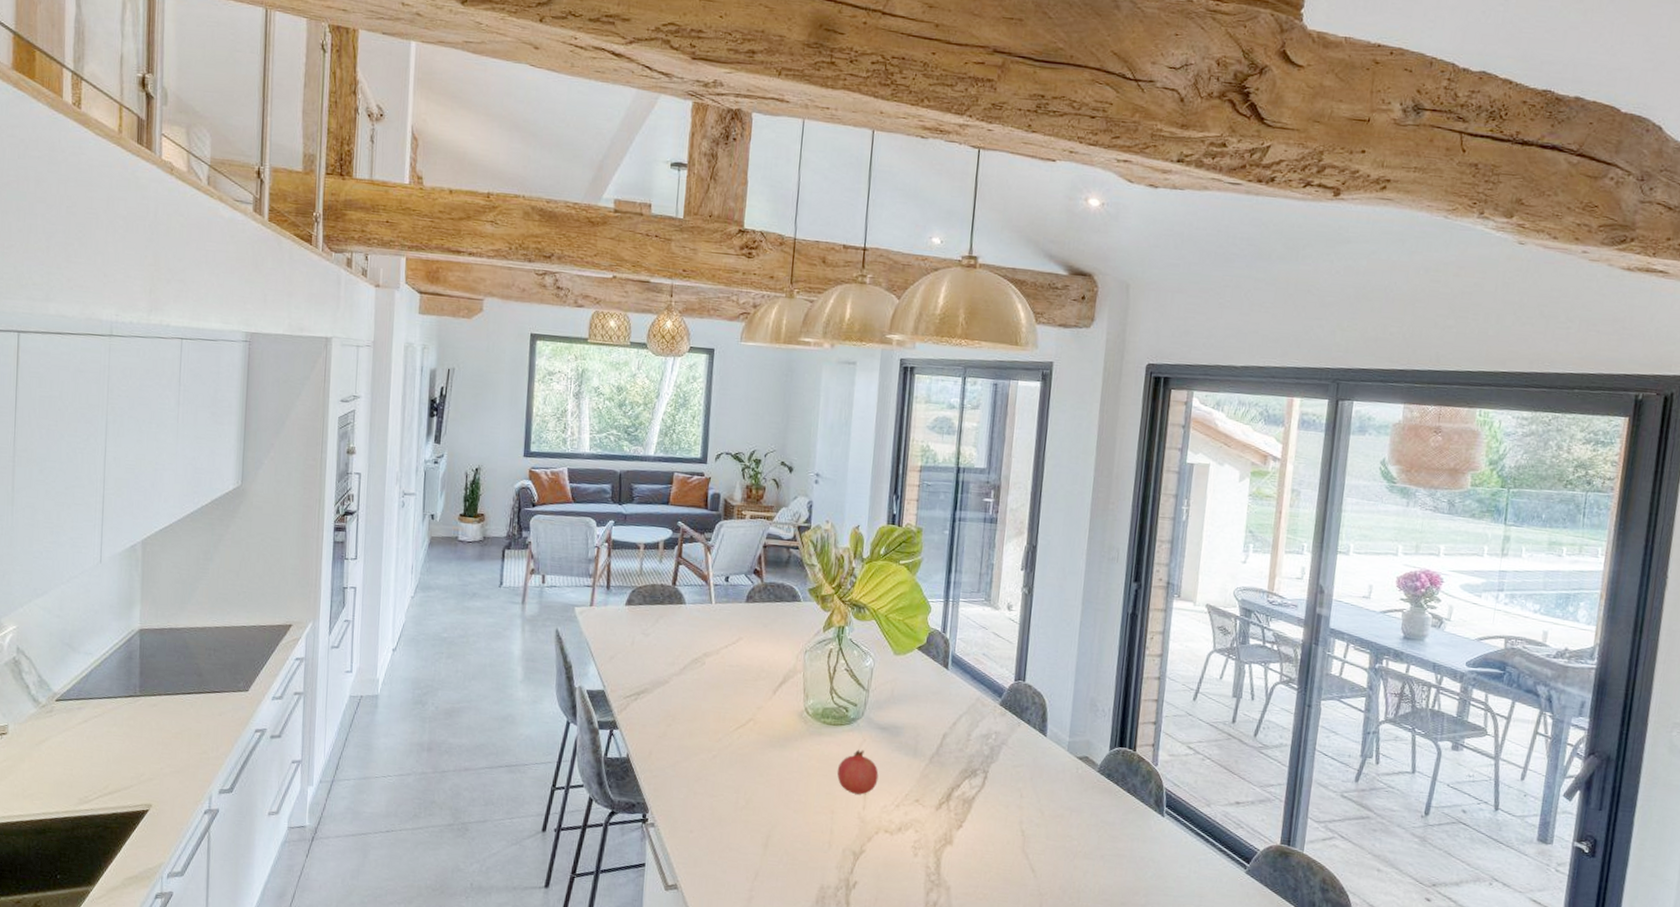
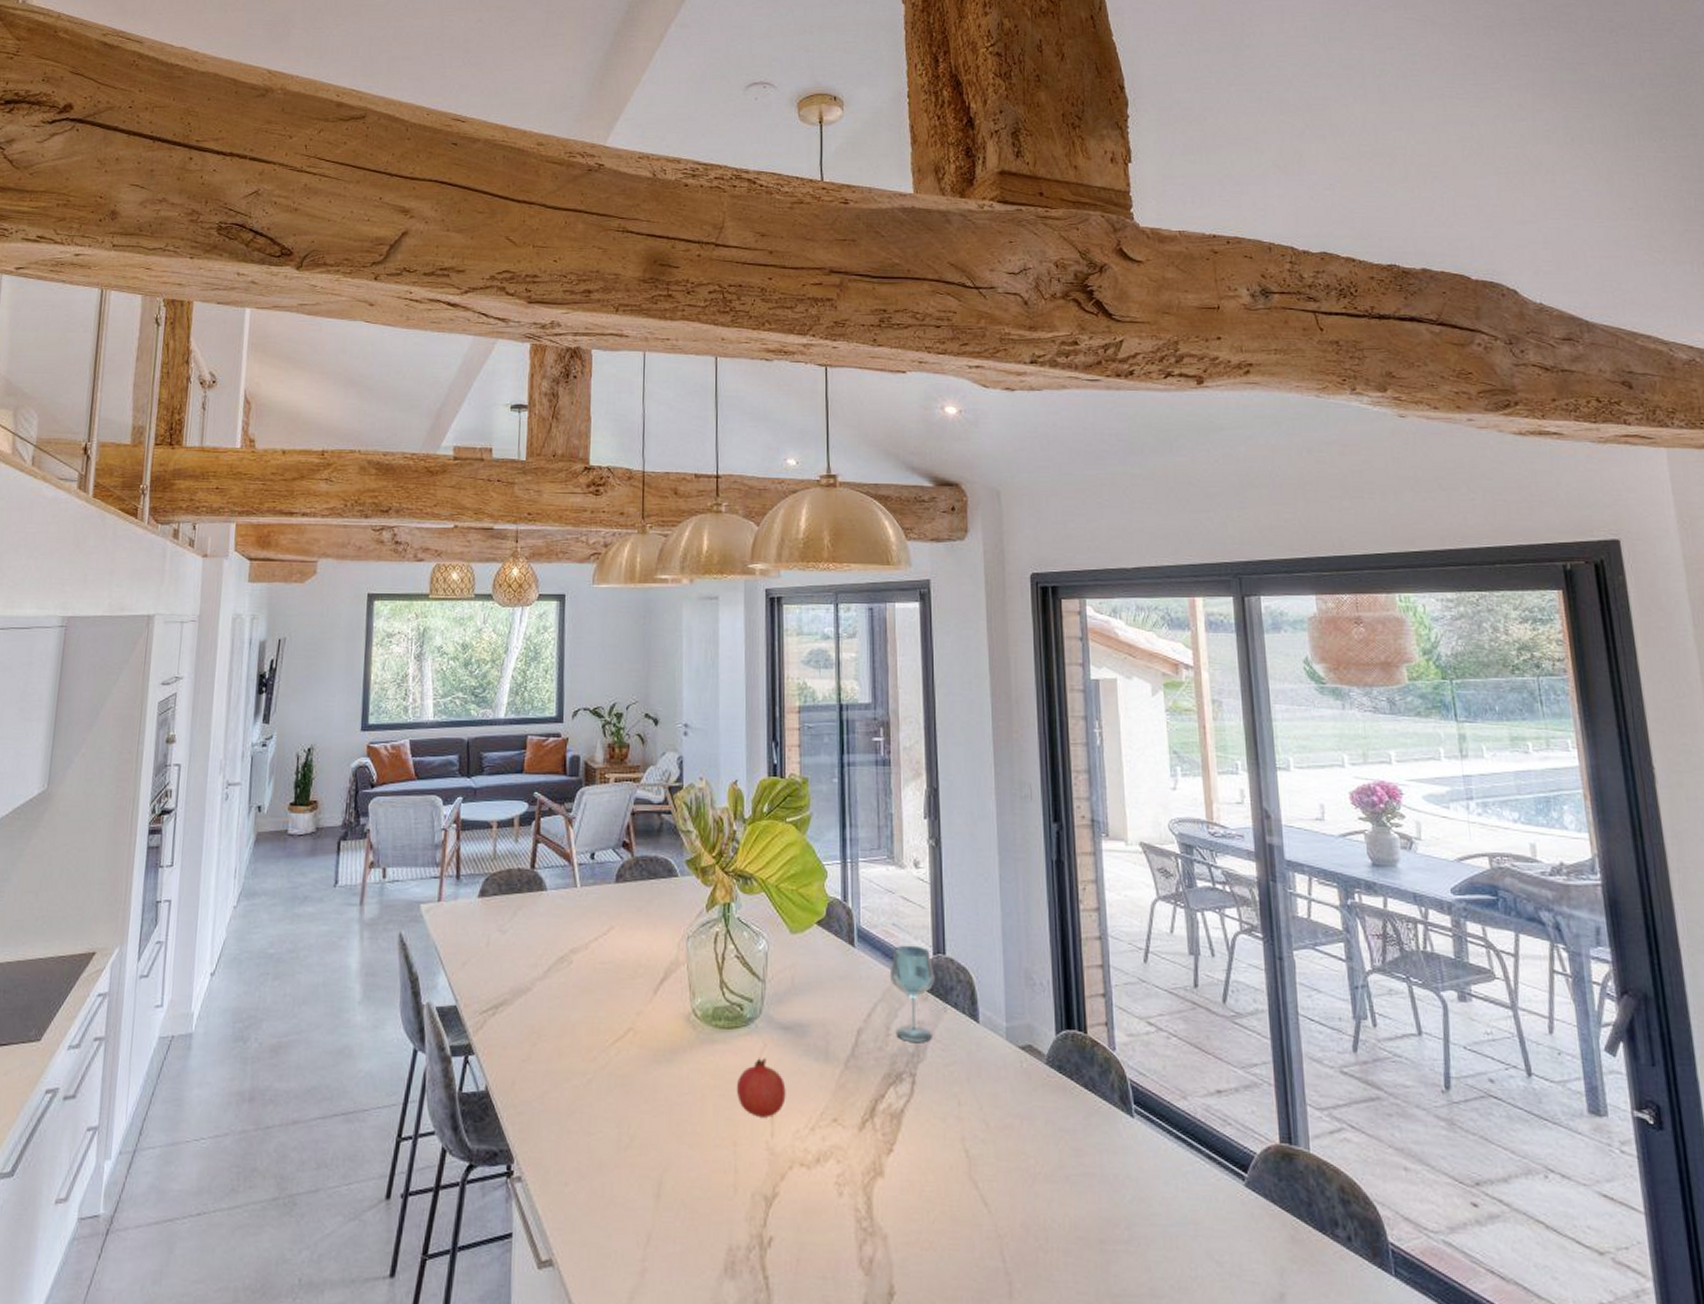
wine glass: none [975,671,1014,748] -> present [889,945,935,1042]

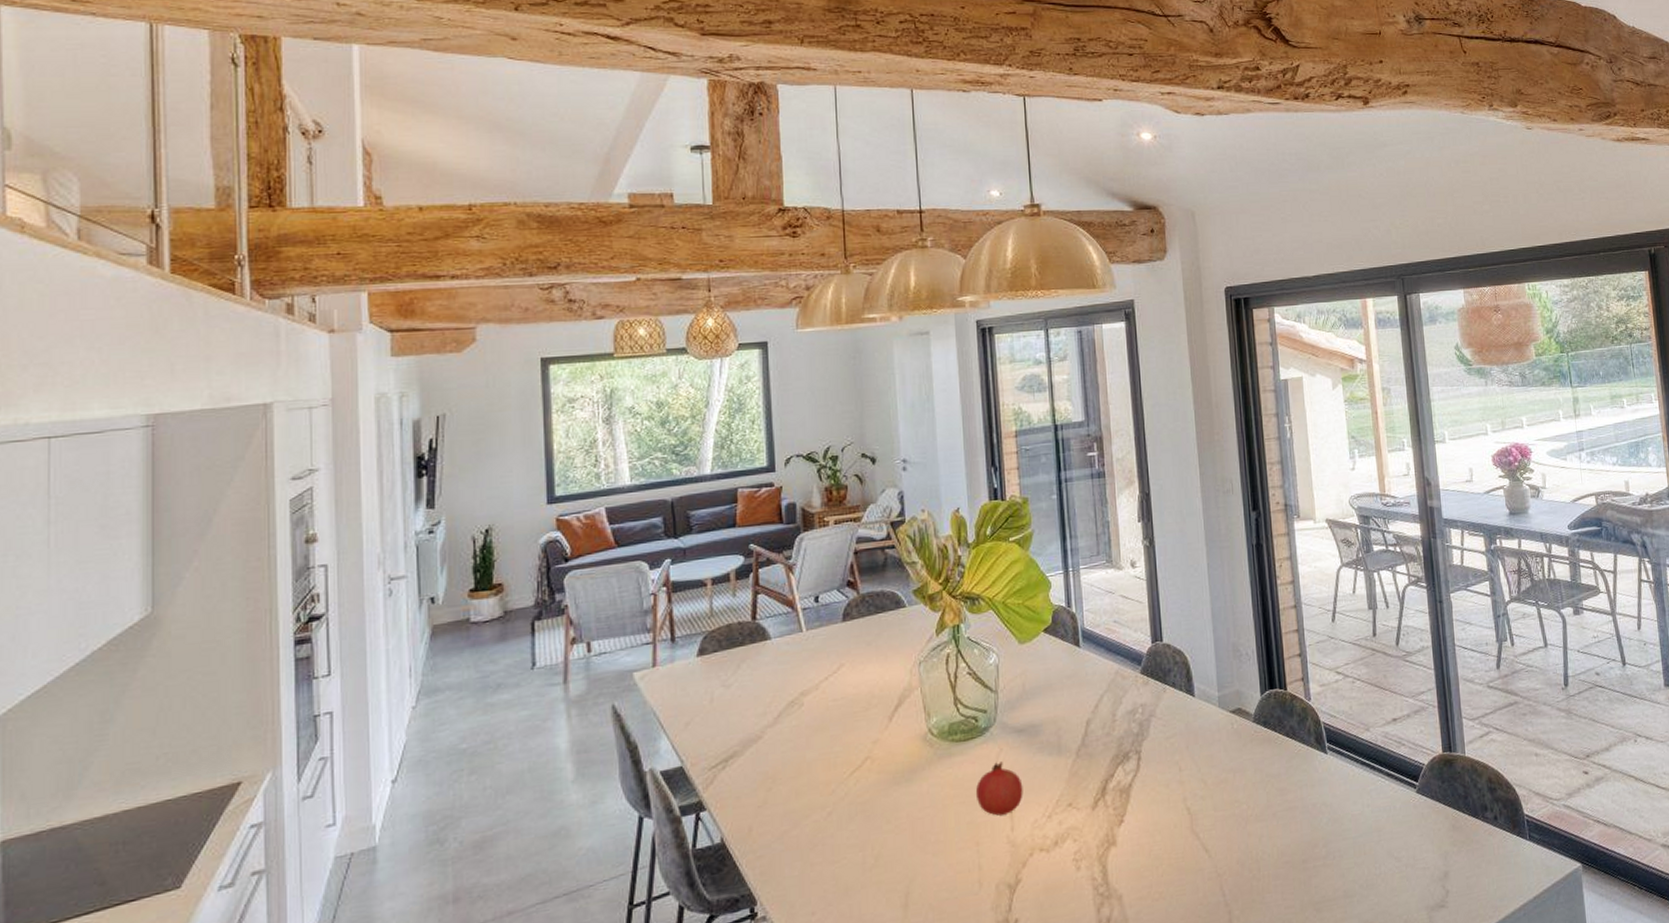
wine glass: present [889,945,935,1042] -> none [1113,637,1154,724]

